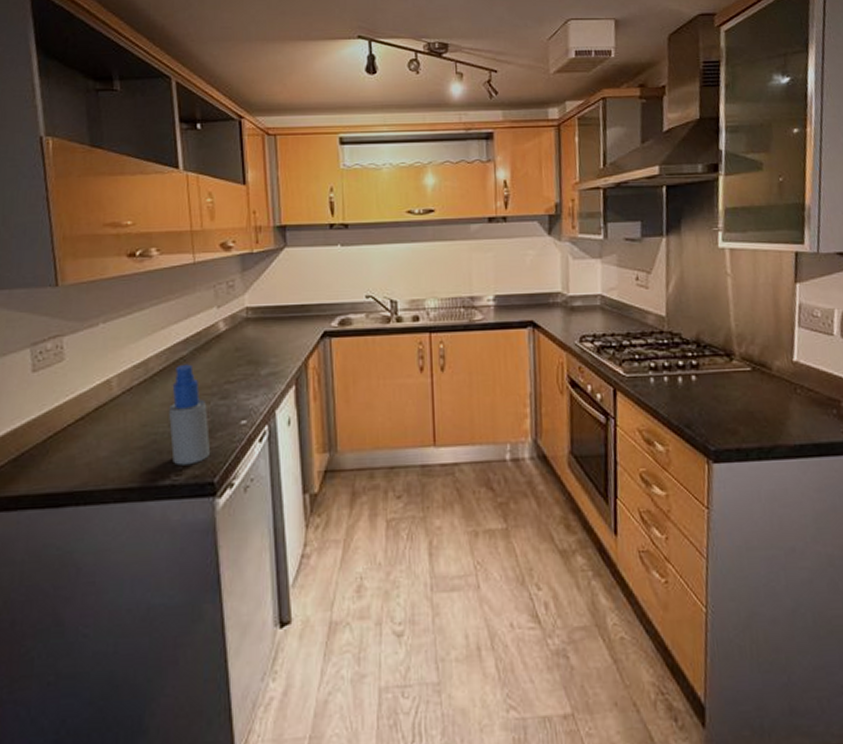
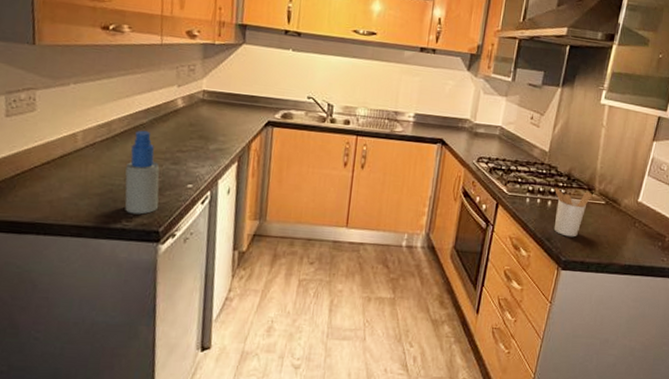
utensil holder: none [683,358,732,419] -> present [553,187,592,237]

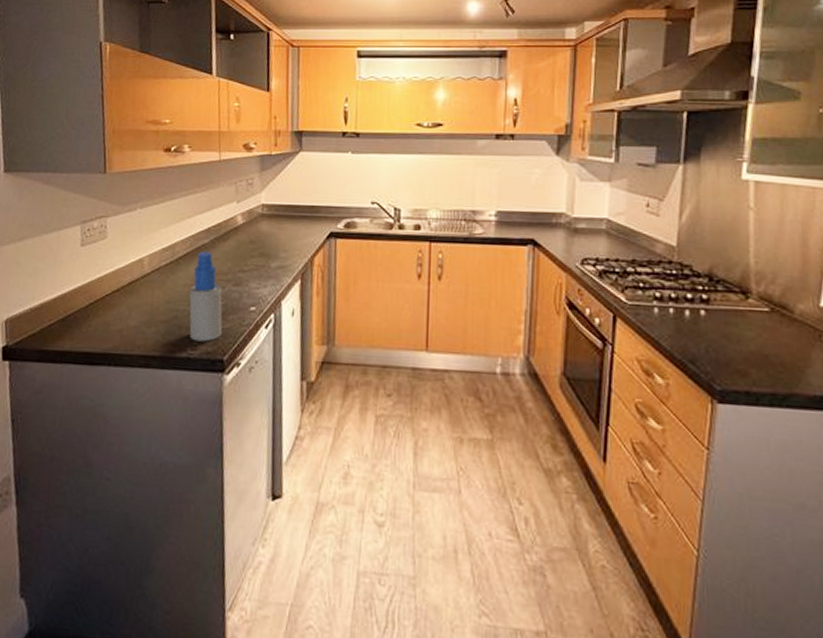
utensil holder: present [553,187,592,237] -> none [692,292,748,358]

